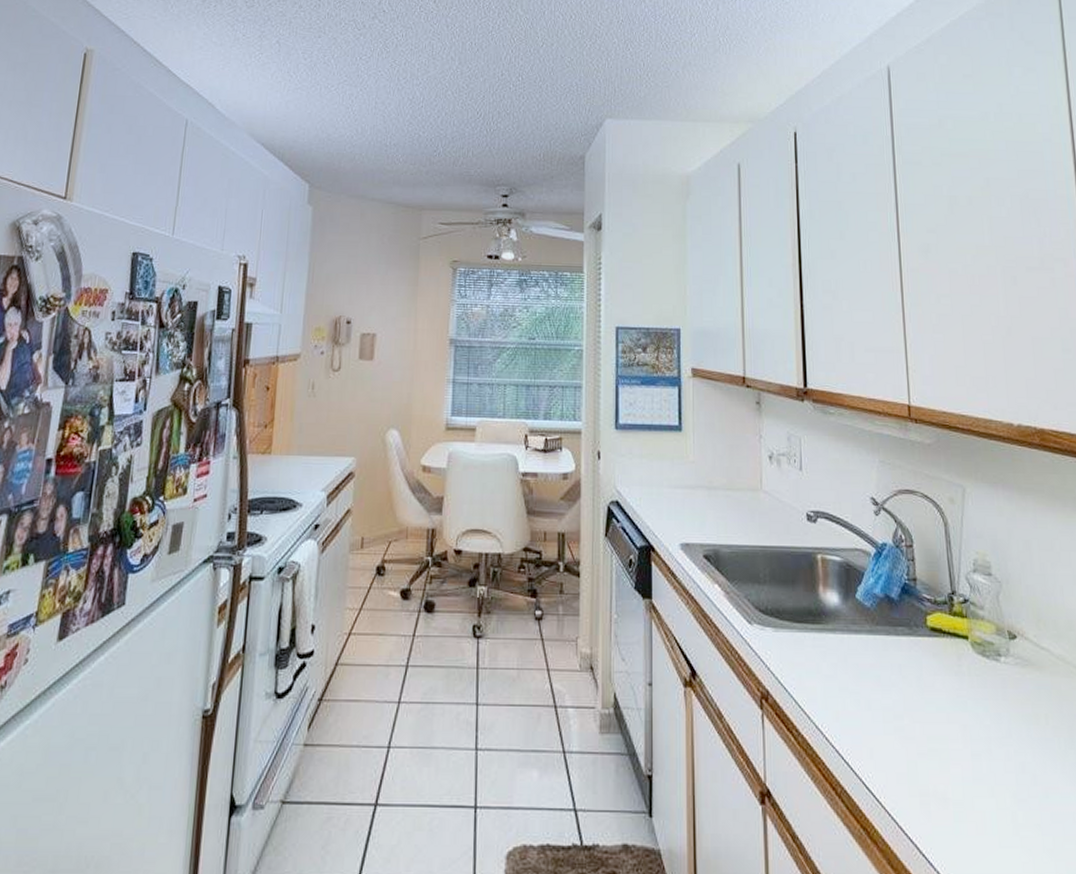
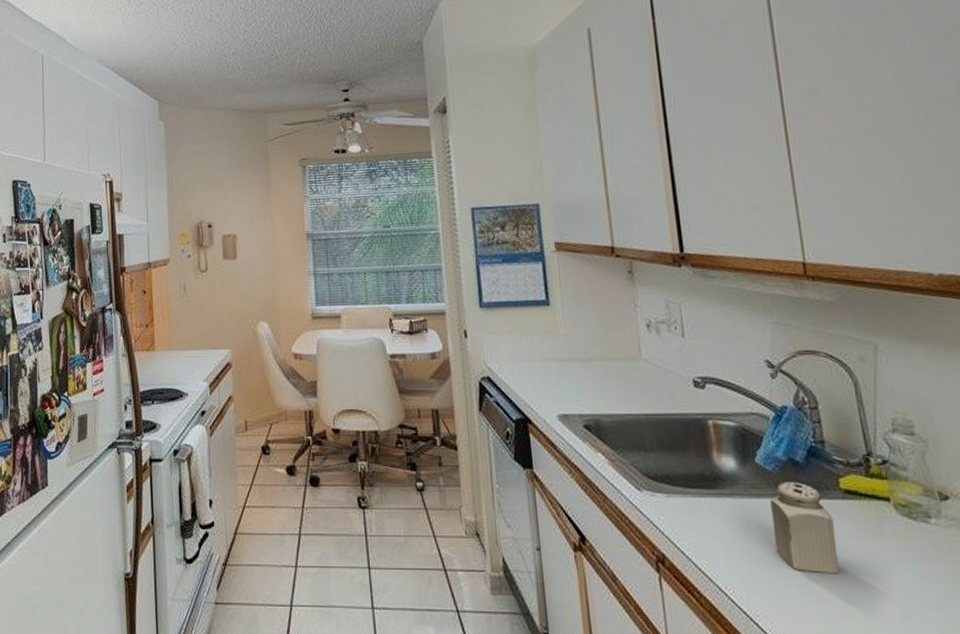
salt shaker: none [867,618,922,710] -> present [770,481,840,573]

